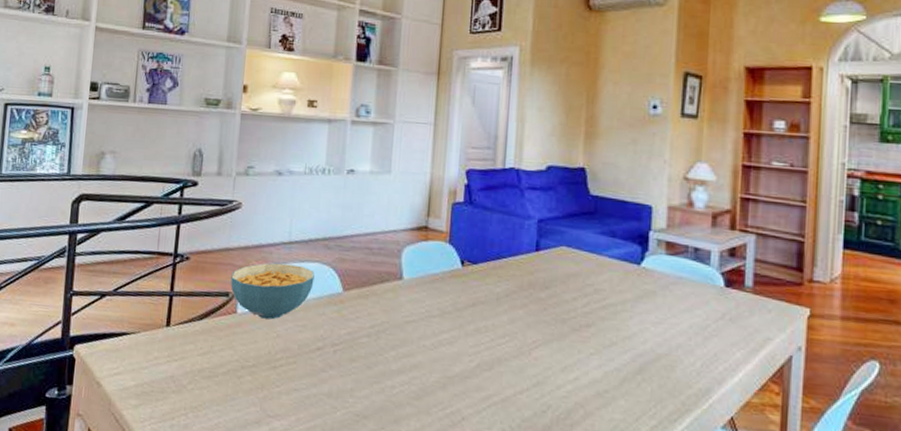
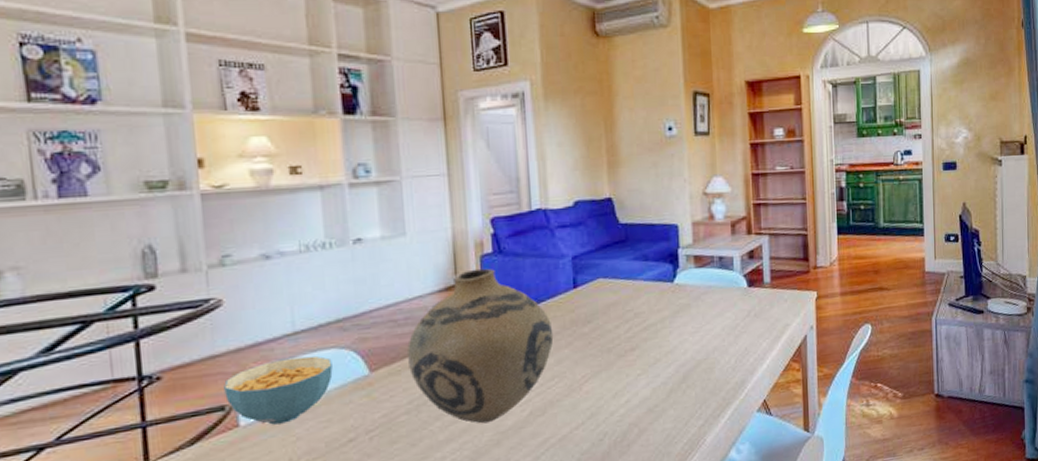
vase: none [375,214,511,365] -> present [406,268,554,424]

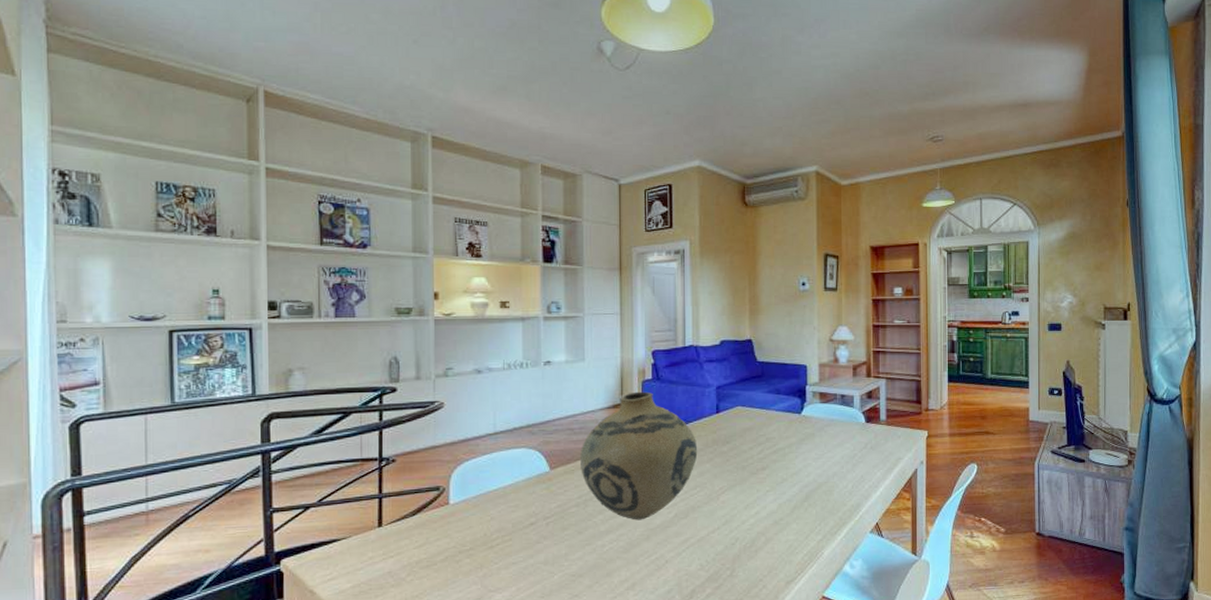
cereal bowl: present [224,355,333,425] -> none [440,452,522,505]

